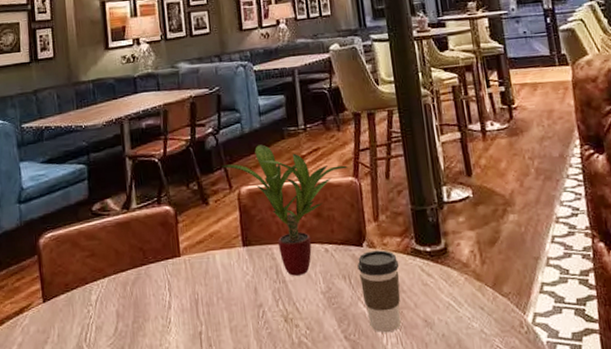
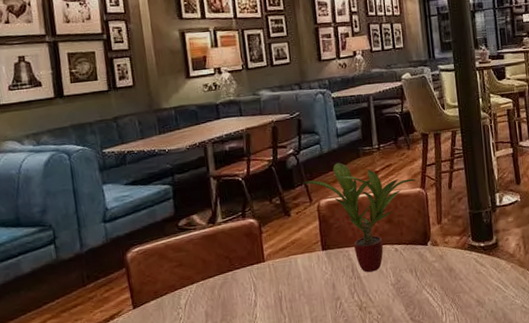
coffee cup: present [357,250,401,333] -> none [422,247,458,313]

